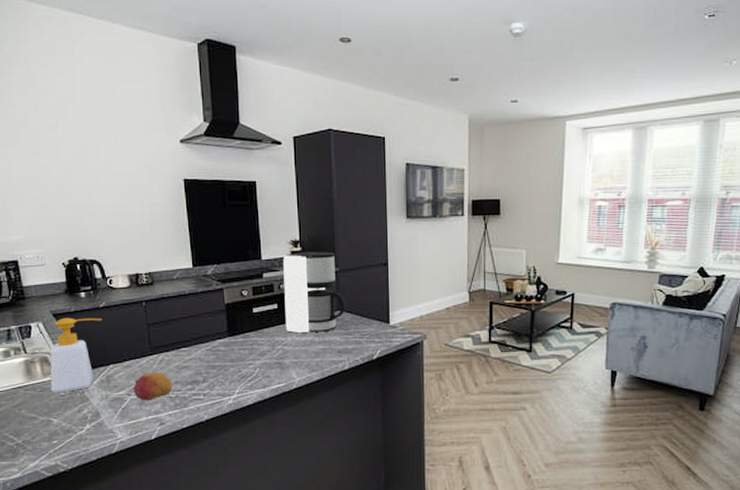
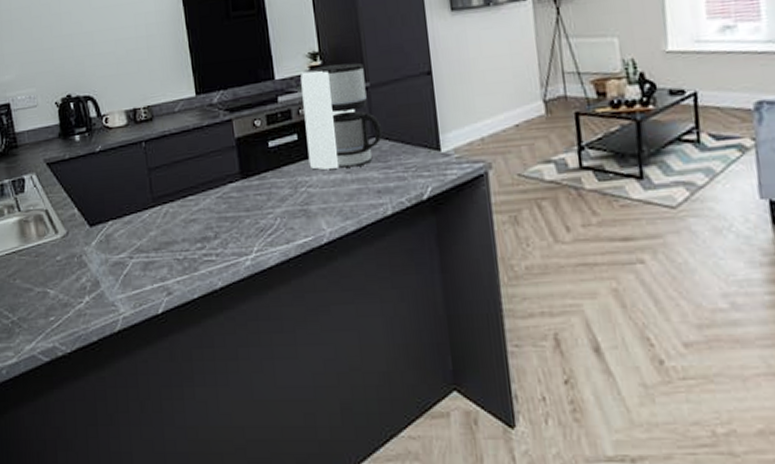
soap bottle: present [50,317,103,393] -> none [44,164,100,258]
fruit: present [134,372,173,401] -> none [136,228,180,265]

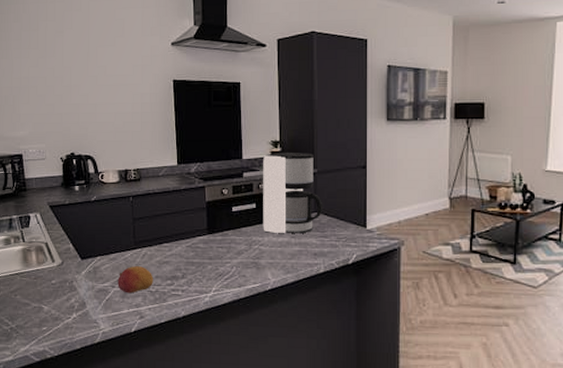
fruit: none [136,228,180,265] -> present [118,266,153,294]

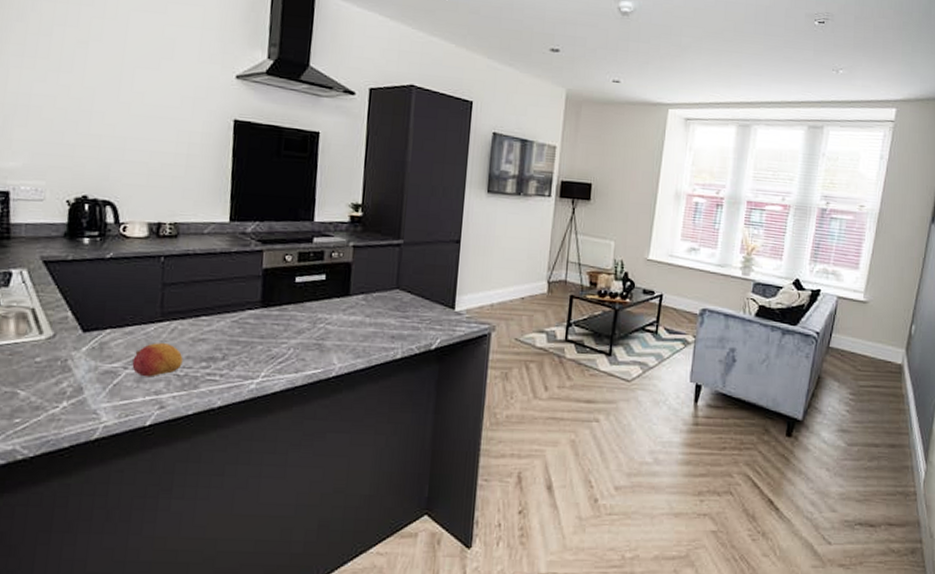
coffee maker: present [263,153,323,233] -> none [332,217,407,312]

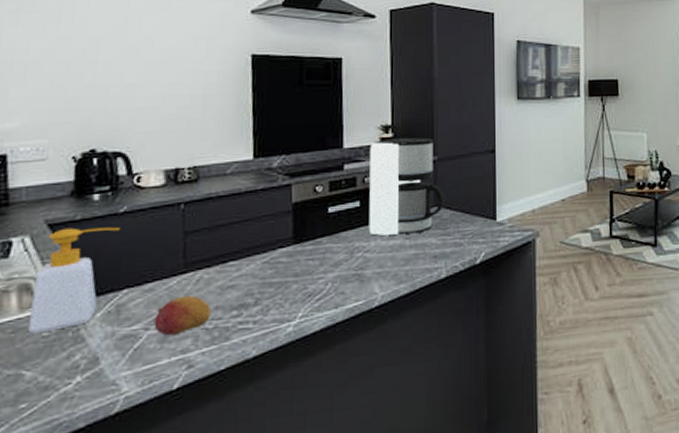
soap bottle: none [23,266,107,359] -> present [27,227,121,334]
coffee maker: none [332,217,407,312] -> present [368,138,445,236]

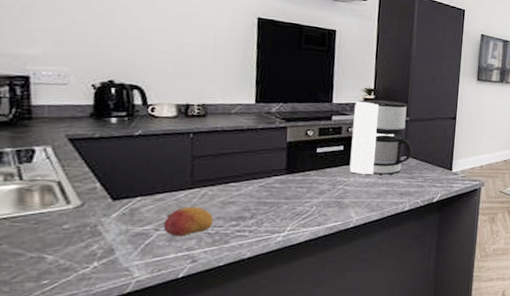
soap bottle: present [27,227,121,334] -> none [49,143,136,226]

